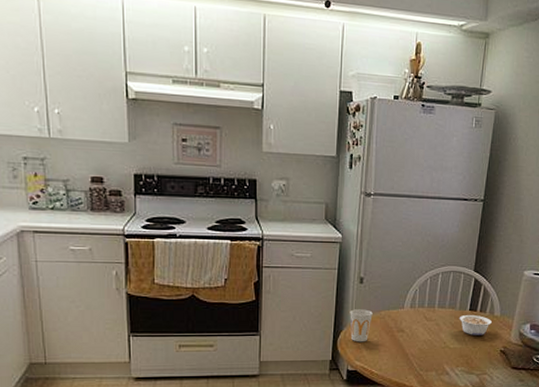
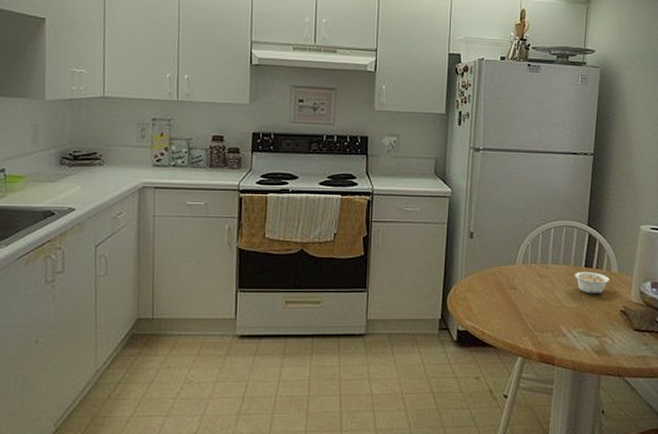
cup: present [350,309,373,342] -> none [460,265,483,300]

